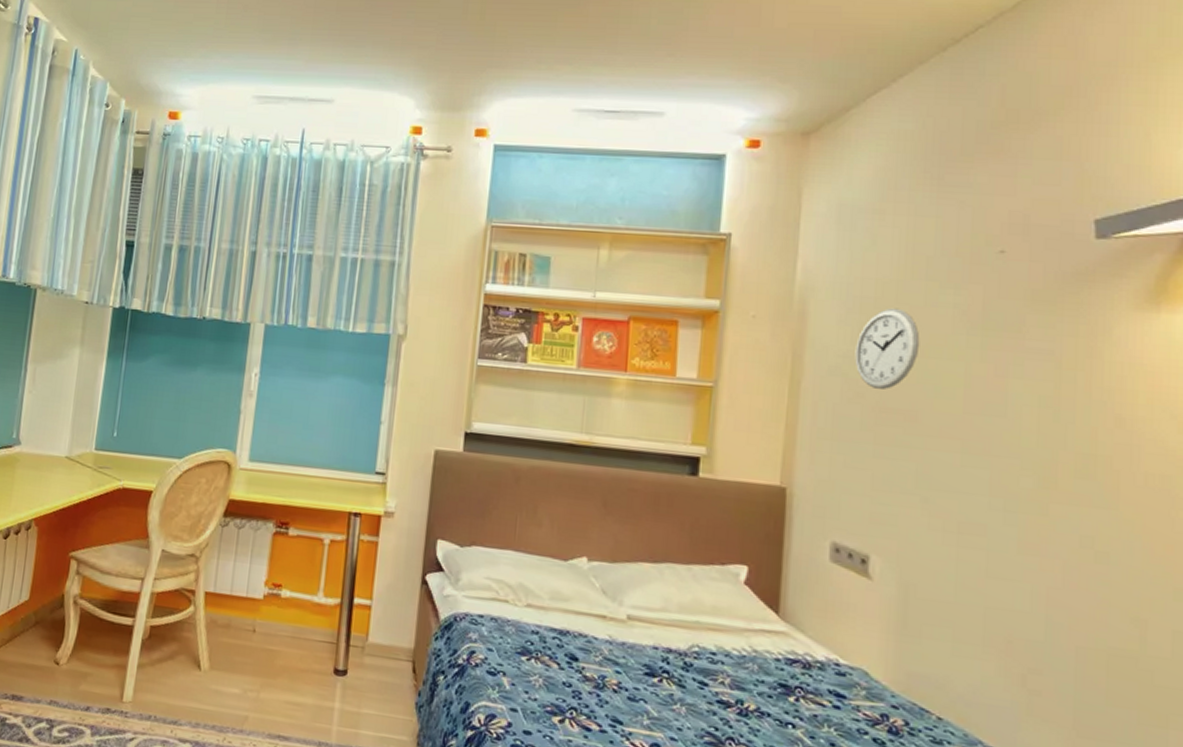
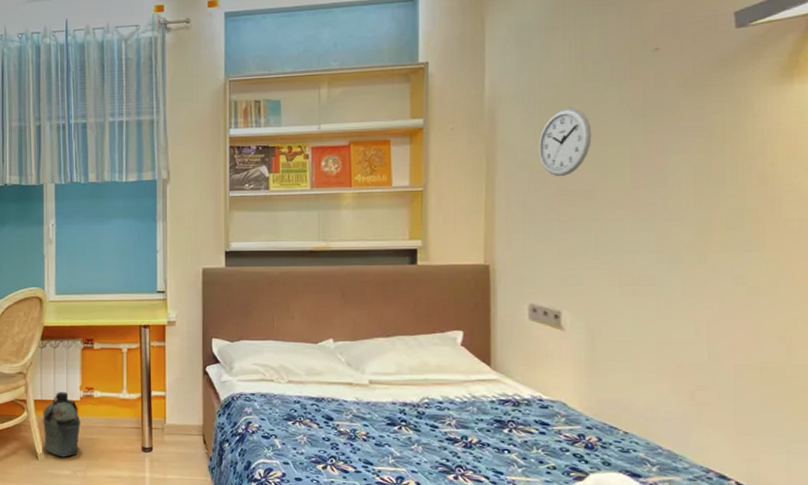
military canteen: none [210,585,261,671] -> present [43,392,81,457]

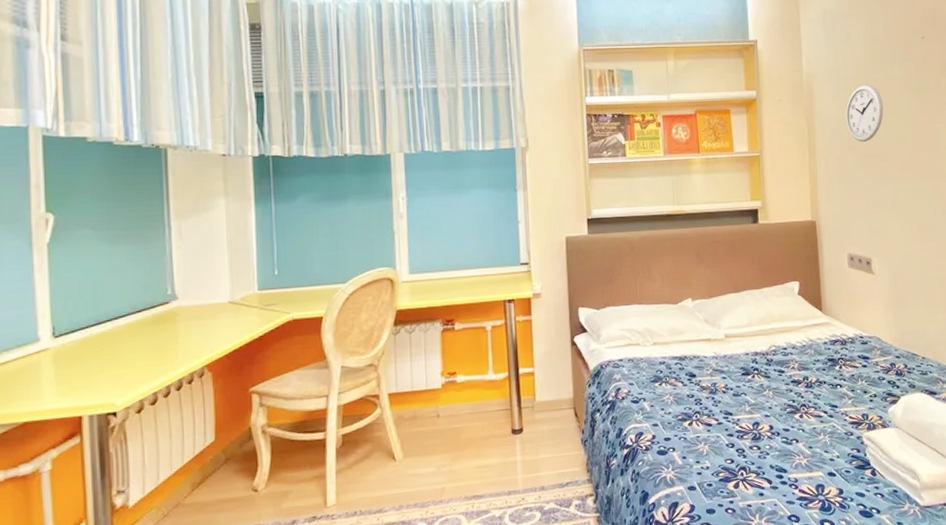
military canteen: present [43,392,81,457] -> none [399,380,443,454]

